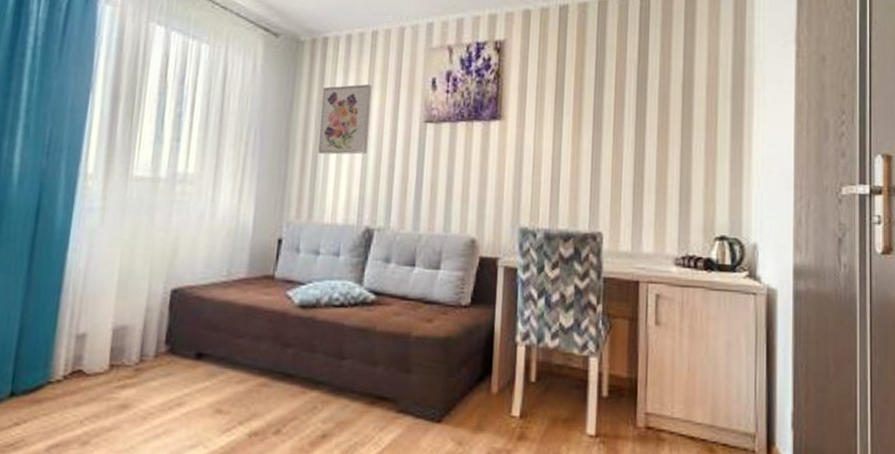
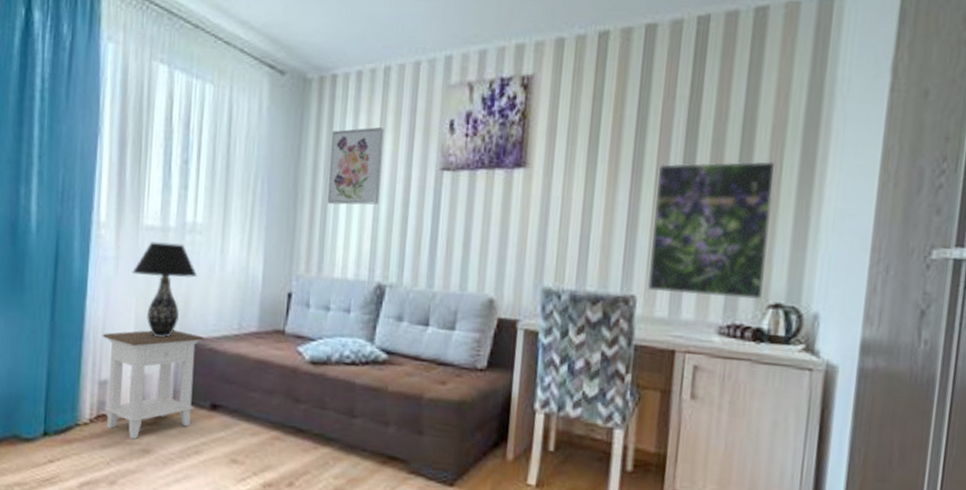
nightstand: none [80,279,191,395] -> present [102,330,204,439]
table lamp: none [118,192,187,287] -> present [132,241,198,337]
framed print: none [613,113,712,234] -> present [648,160,776,300]

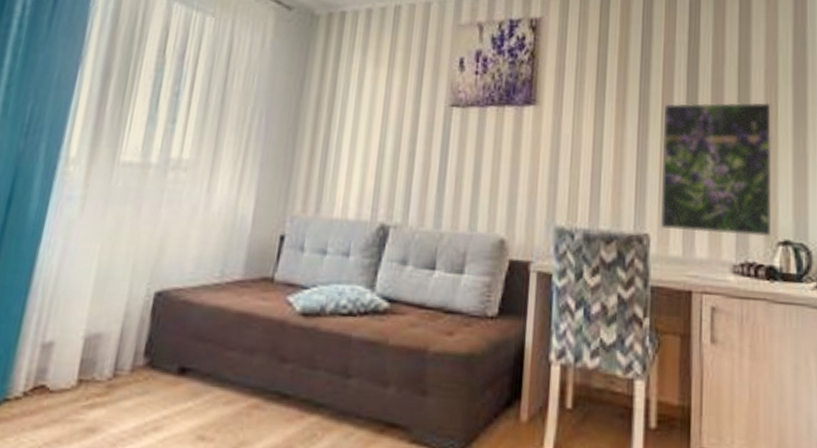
nightstand: present [102,330,204,439] -> none [43,280,178,416]
table lamp: present [132,241,198,337] -> none [100,179,178,288]
wall art: present [327,126,384,205] -> none [330,62,393,141]

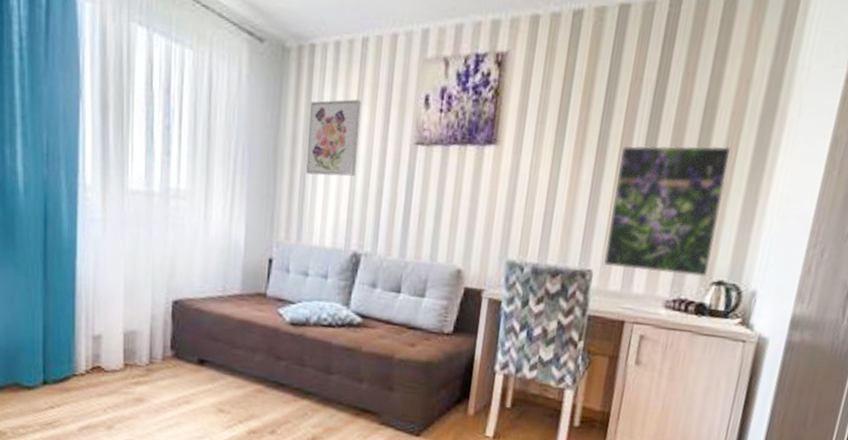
wall art: none [330,62,393,141] -> present [306,99,362,177]

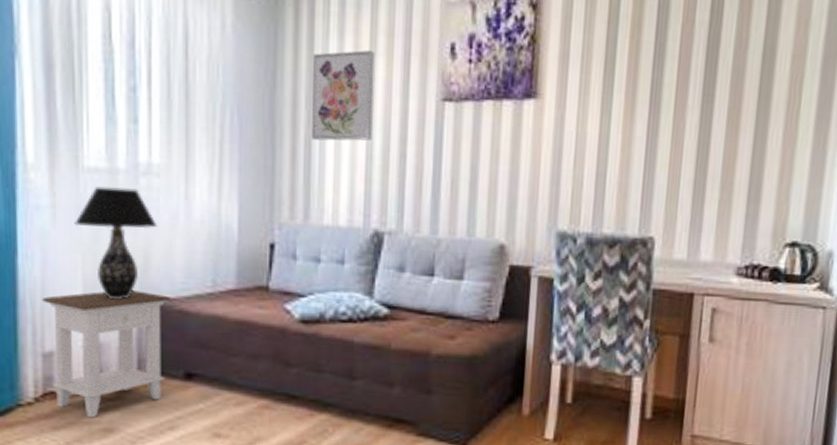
nightstand: none [93,290,190,389] -> present [42,290,171,418]
table lamp: none [119,205,183,297] -> present [74,186,158,299]
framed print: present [604,145,731,278] -> none [667,92,795,239]

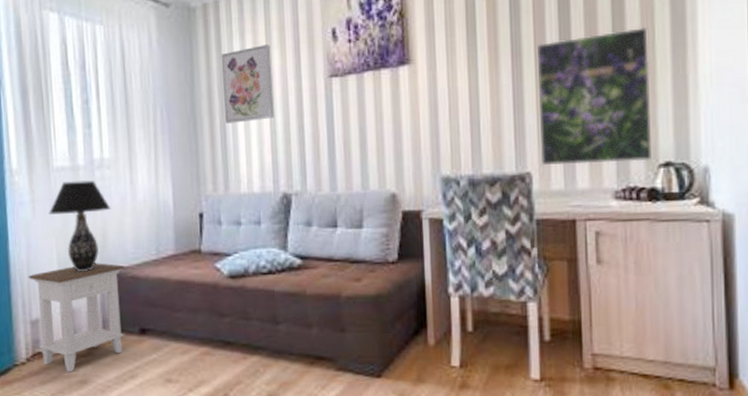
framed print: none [667,92,795,239] -> present [536,26,652,165]

